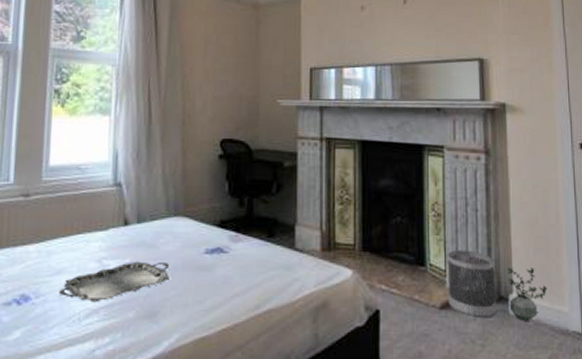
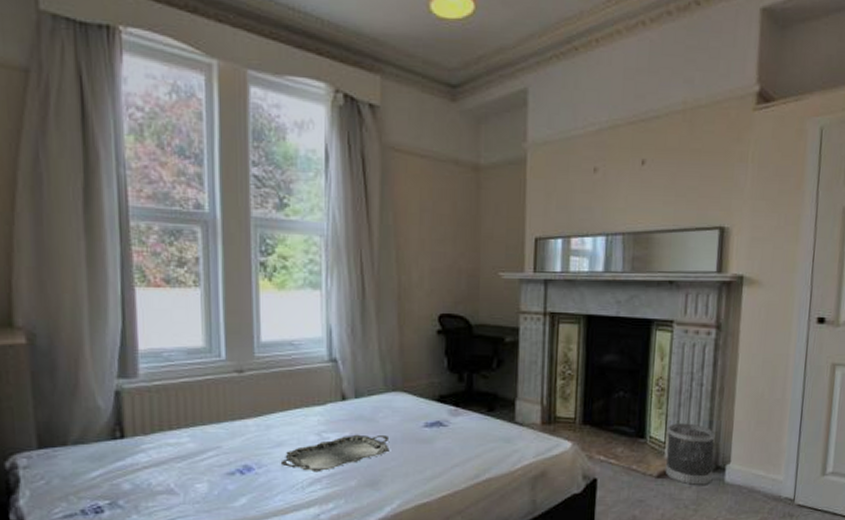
potted plant: present [507,266,547,322] -> none [725,438,765,490]

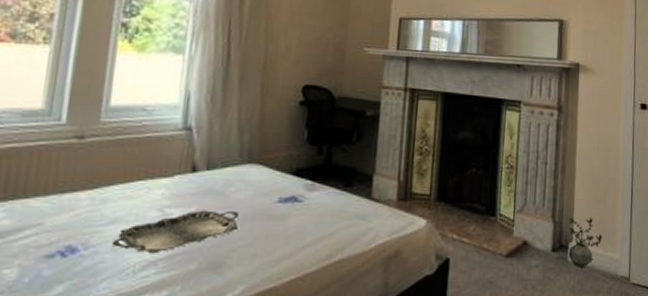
wastebasket: present [665,423,715,486] -> none [513,201,559,266]
potted plant: none [725,438,765,490] -> present [568,216,603,269]

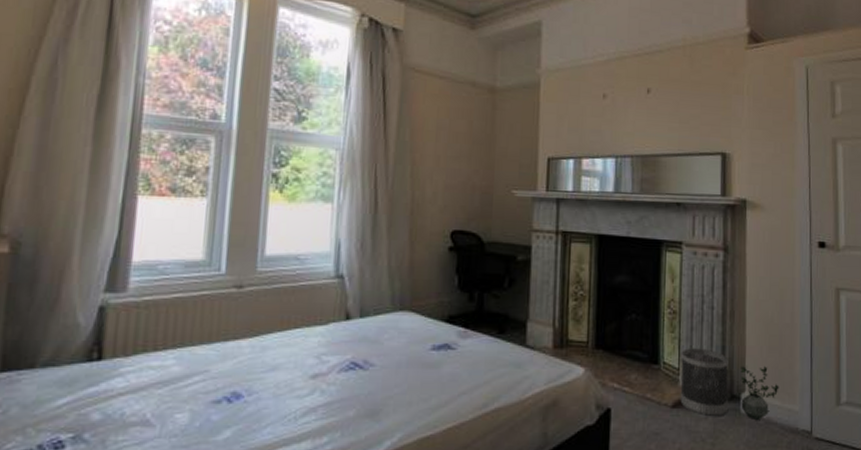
serving tray: present [111,210,238,254] -> none [273,357,393,401]
wastebasket: none [513,201,559,266] -> present [680,348,729,417]

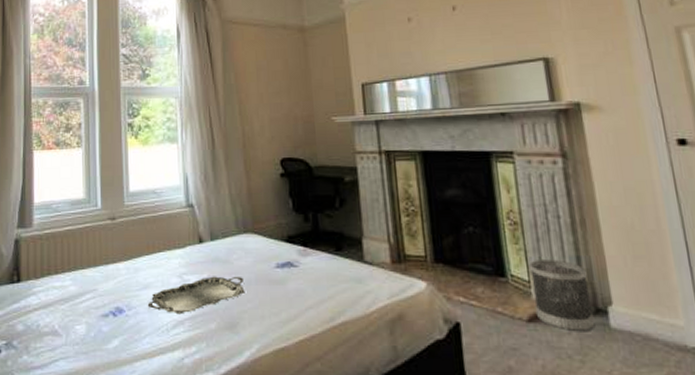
serving tray: none [273,357,393,401] -> present [147,276,245,315]
potted plant: present [740,365,779,421] -> none [602,276,655,337]

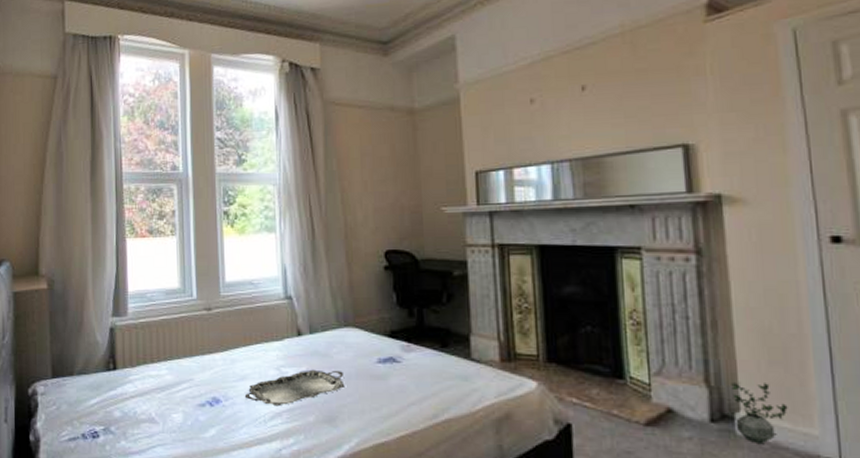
wastebasket: present [529,259,596,332] -> none [651,362,720,438]
potted plant: none [602,276,655,337] -> present [731,381,788,445]

